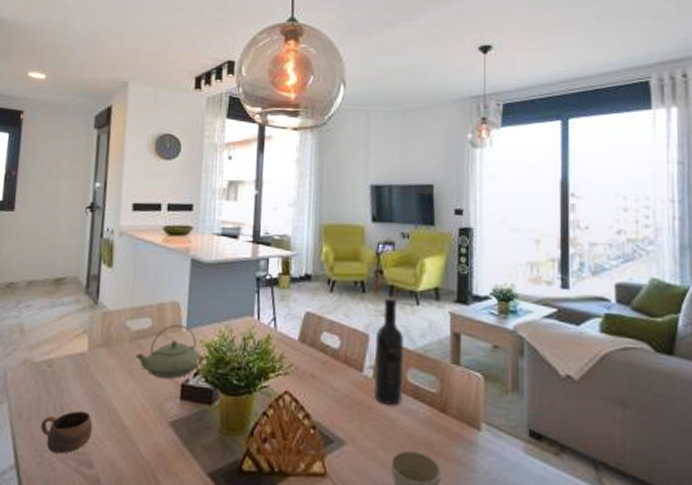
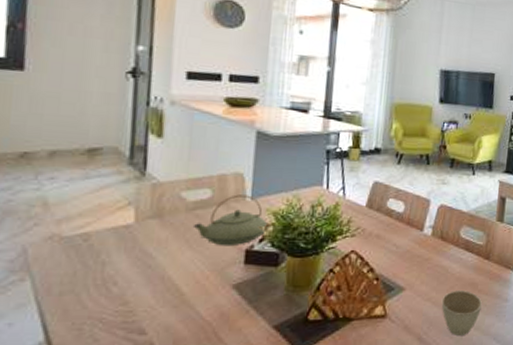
cup: present [41,411,93,454] -> none [77,282,144,325]
wine bottle: present [373,297,405,405] -> none [431,169,460,256]

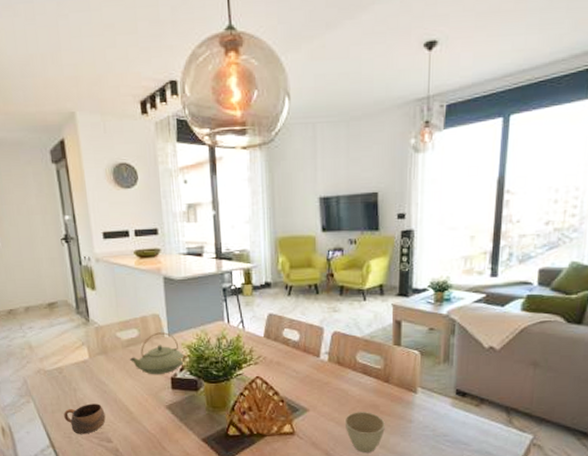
cup: none [77,282,144,325] -> present [64,403,106,434]

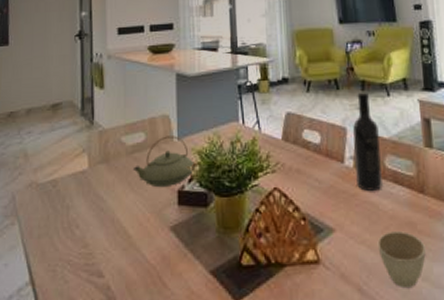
cup: present [64,403,106,434] -> none [51,225,99,266]
wine bottle: none [329,296,354,380] -> present [353,92,382,191]

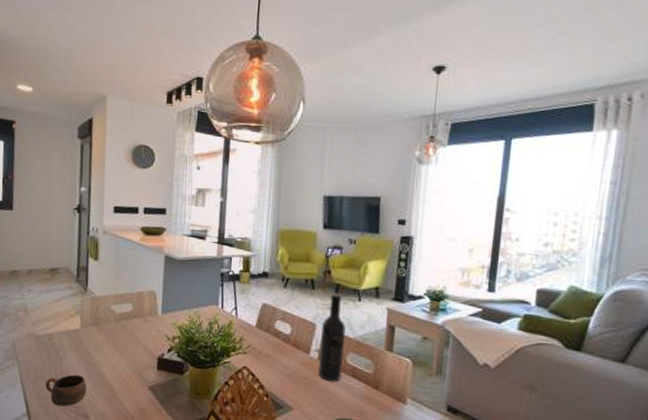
cup: none [51,225,99,266] -> present [45,374,87,407]
teapot: present [132,136,195,188] -> none [119,309,175,353]

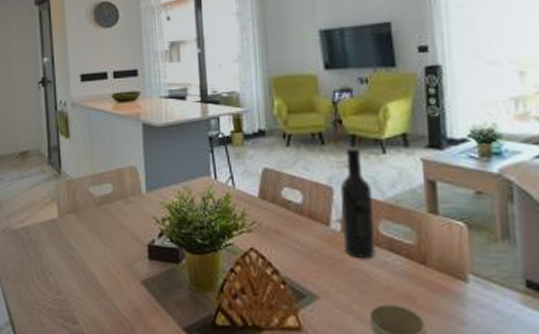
cup: present [45,374,87,407] -> none [27,272,72,311]

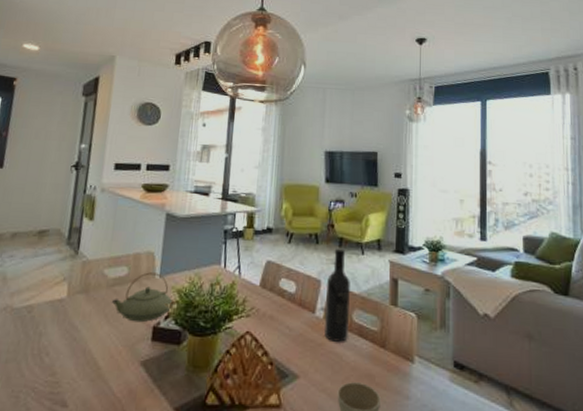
teapot: none [101,188,165,241] -> present [111,272,173,323]

